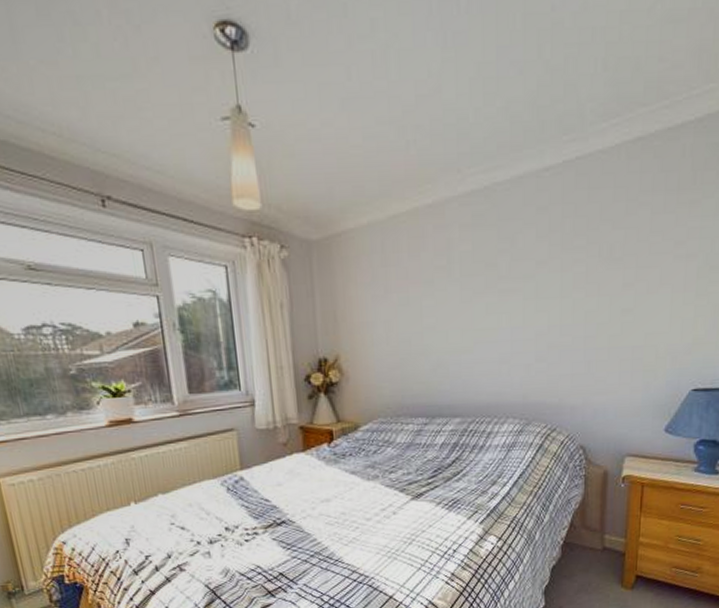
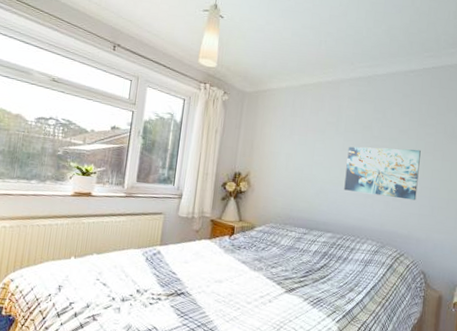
wall art: none [468,285,568,359] -> present [344,146,421,201]

